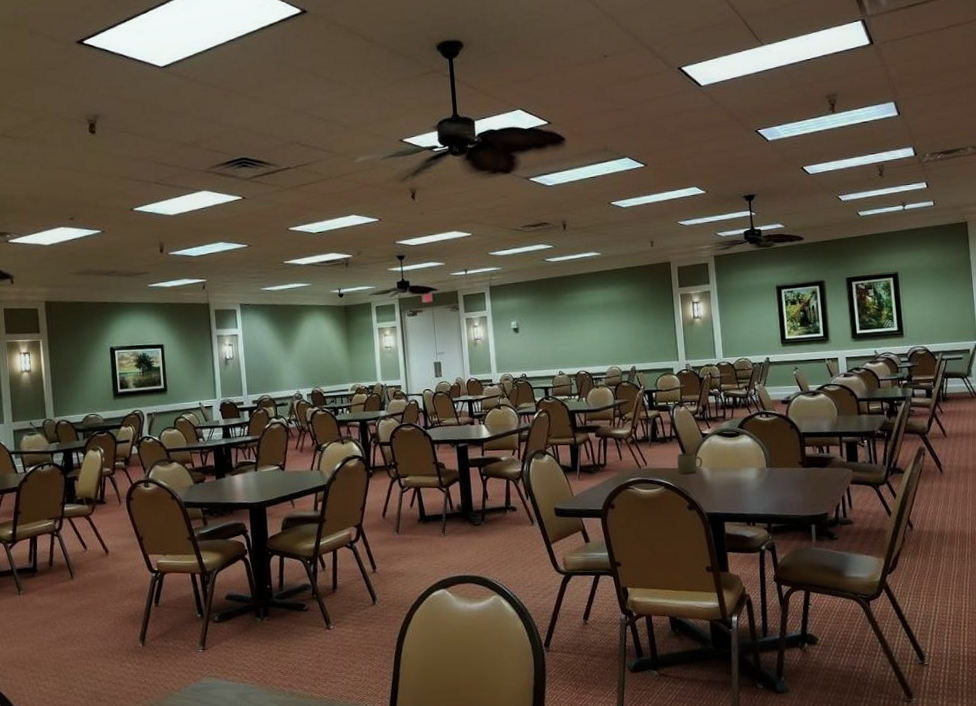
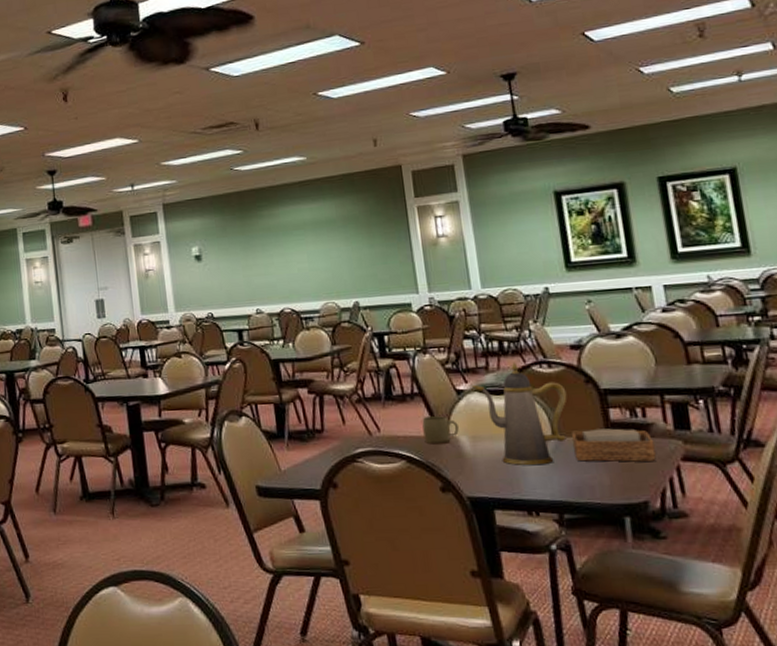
coffee pot: none [712,413,778,489] -> present [471,362,567,466]
napkin holder: none [779,461,834,485] -> present [571,428,656,463]

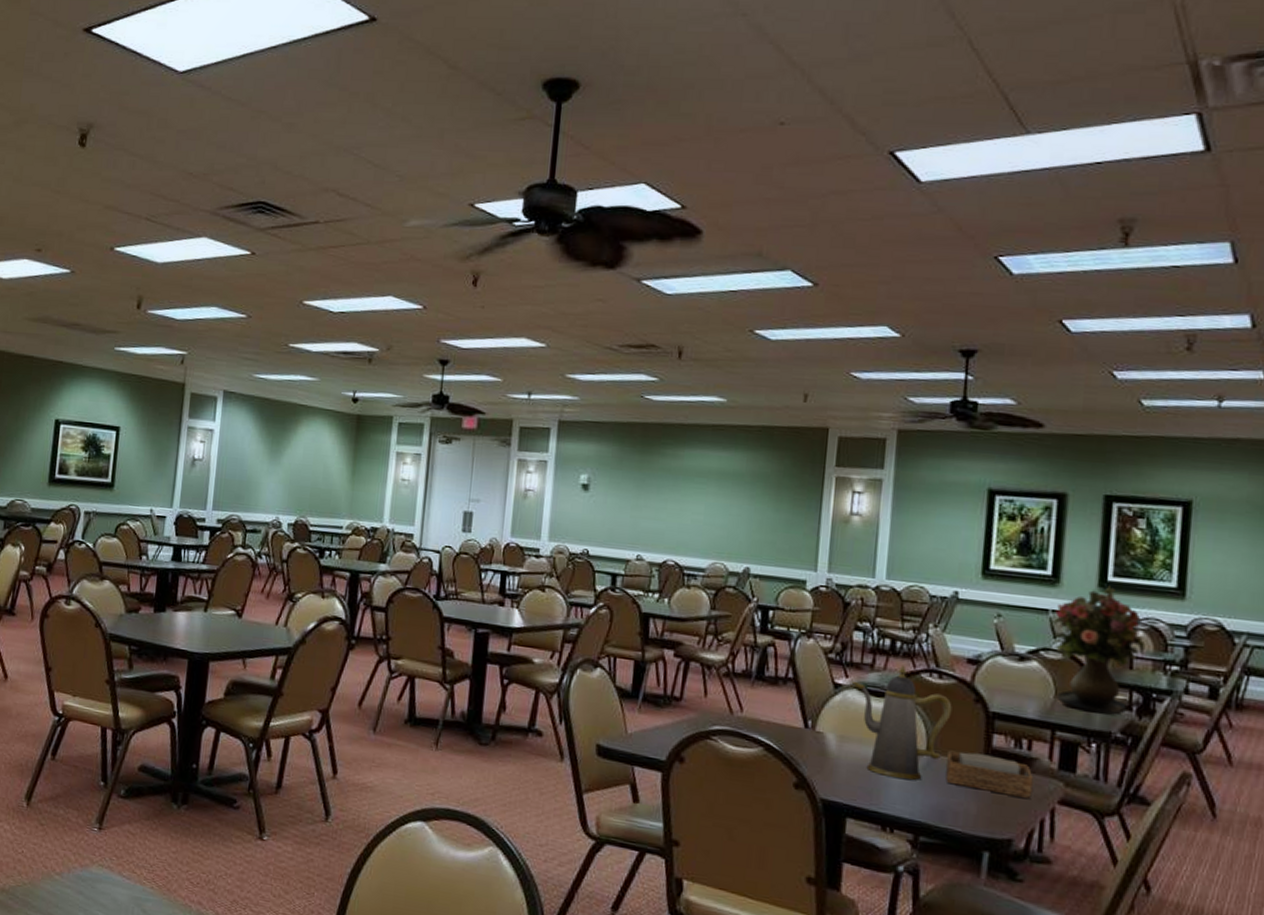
mug: present [422,416,459,446] -> none [788,705,828,740]
bouquet: none [638,256,726,374] -> present [1052,585,1146,715]

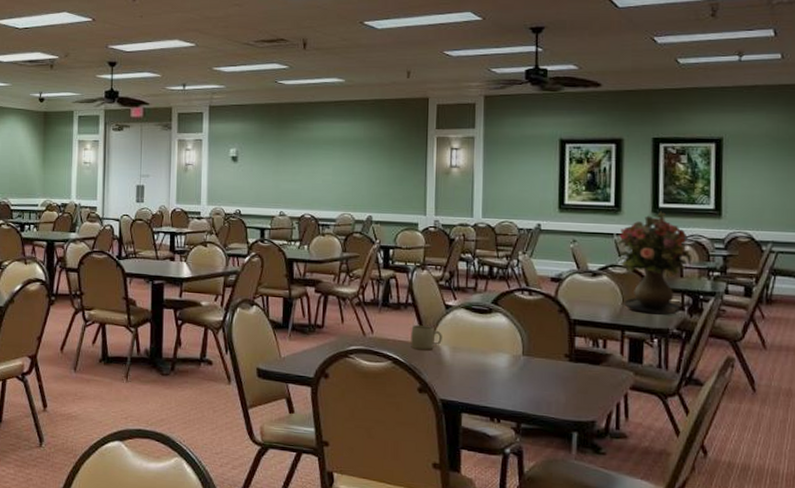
mug: none [788,705,828,740] -> present [411,325,442,352]
coffee pot: present [851,665,952,780] -> none [459,286,541,379]
napkin holder: present [945,750,1034,800] -> none [538,352,609,388]

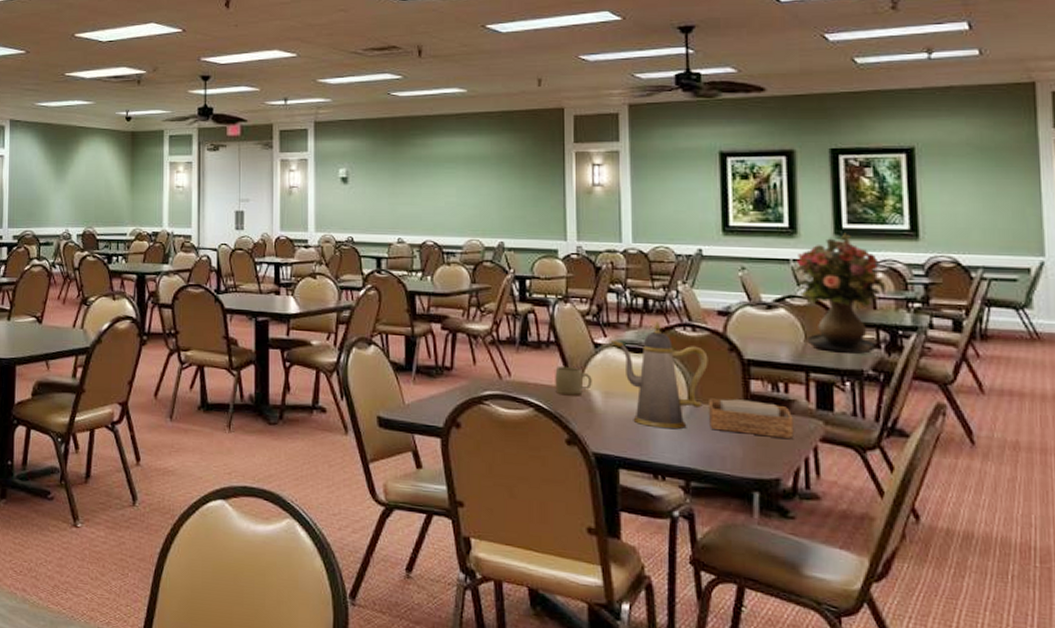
coffee pot: none [459,286,541,379] -> present [610,321,708,429]
napkin holder: none [538,352,609,388] -> present [707,398,794,440]

